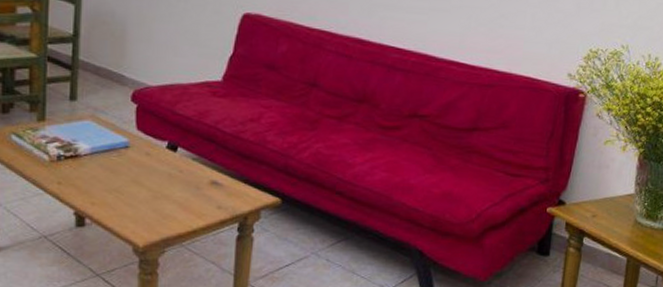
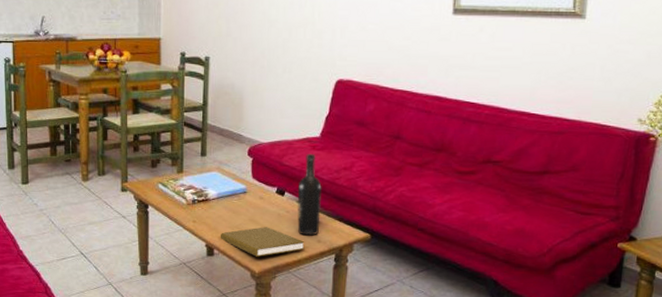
book: none [93,190,202,227] -> present [220,227,305,257]
wine bottle: none [192,101,223,201] -> present [297,154,322,236]

